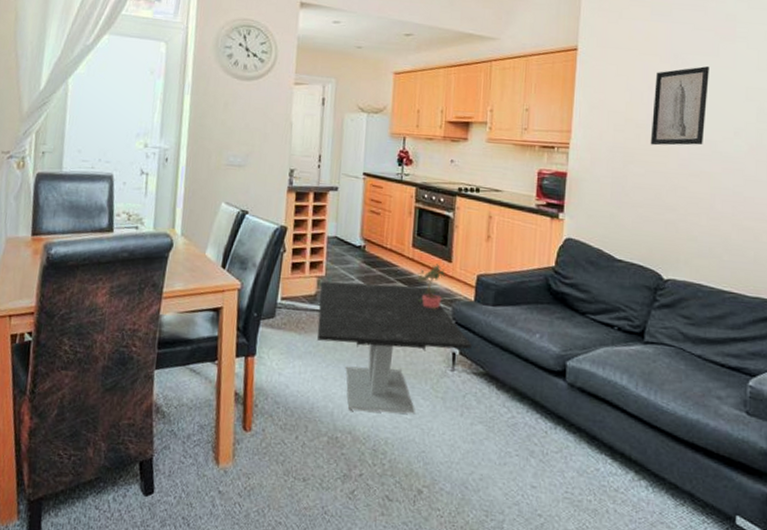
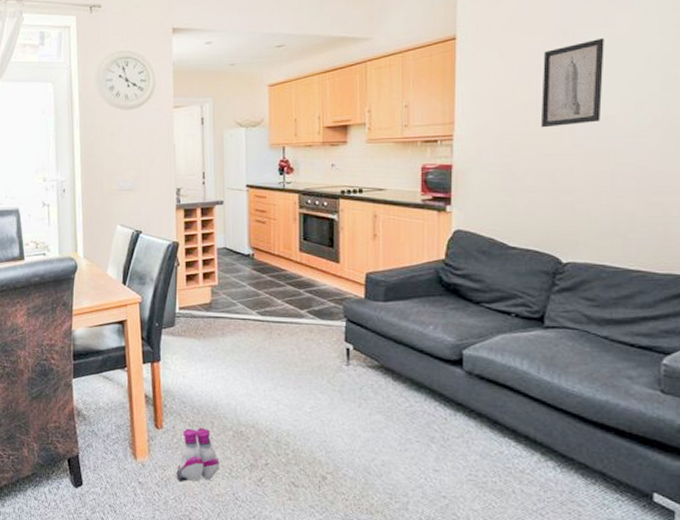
boots: none [261,431,311,494] -> present [176,427,220,483]
coffee table: present [317,281,472,415] -> none [214,288,365,408]
potted plant: present [417,264,446,310] -> none [307,265,335,310]

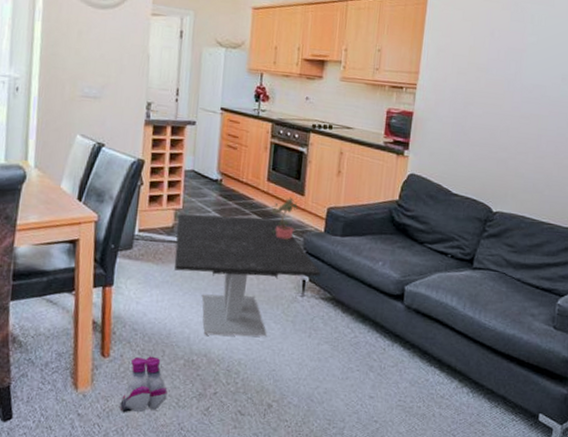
coffee table: none [214,288,365,408] -> present [174,213,321,337]
potted plant: none [307,265,335,310] -> present [271,197,299,241]
wall art: present [540,37,604,128] -> none [488,14,545,90]

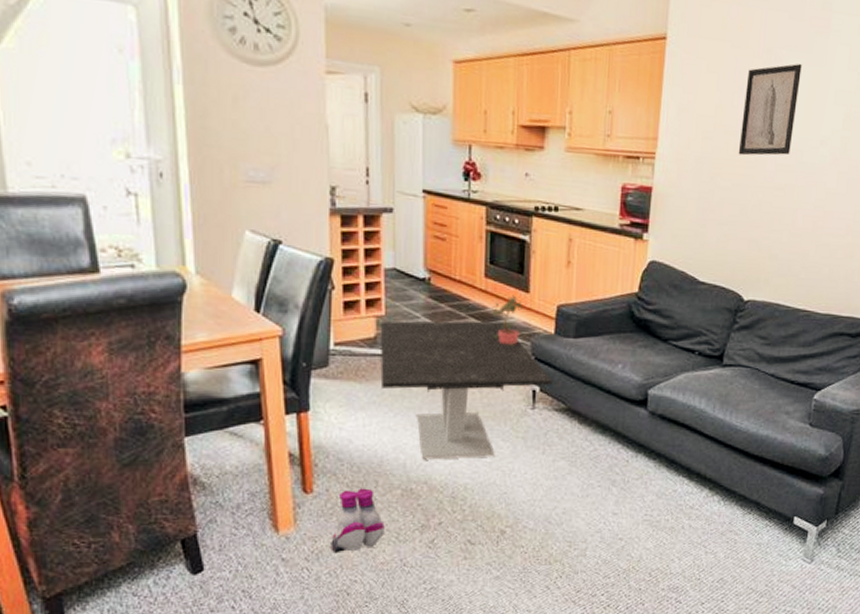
wall art: none [488,14,545,90] -> present [738,63,802,156]

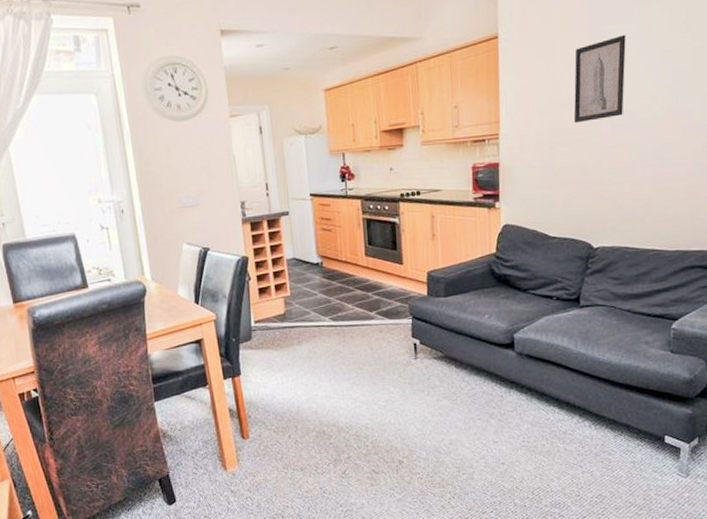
boots: present [331,488,385,554] -> none [266,432,306,485]
coffee table: present [380,321,553,460] -> none [287,290,430,407]
potted plant: present [492,295,524,347] -> none [374,268,400,310]

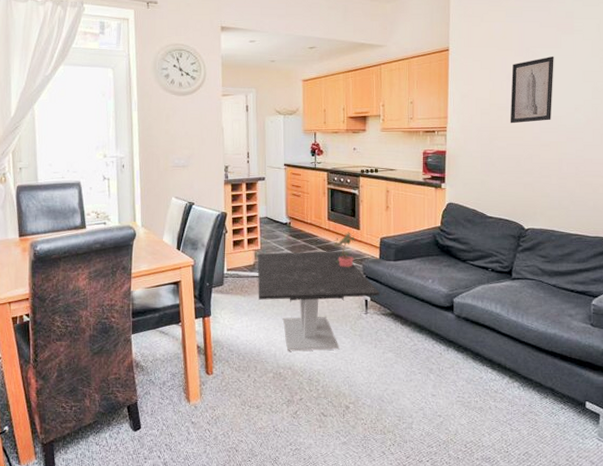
coffee table: none [287,290,430,407] -> present [257,251,380,351]
potted plant: none [374,268,400,310] -> present [334,232,356,268]

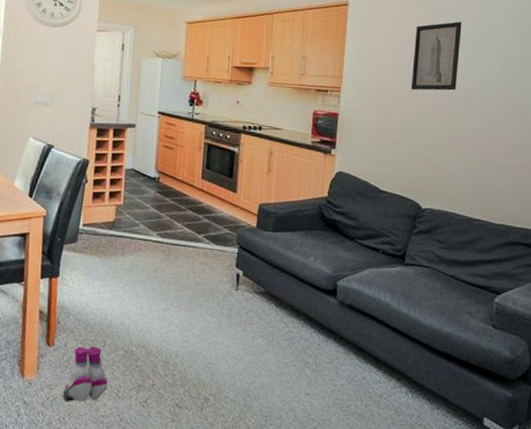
boots: none [225,372,262,420] -> present [63,346,108,403]
coffee table: present [257,251,380,351] -> none [115,209,254,330]
potted plant: present [334,232,356,268] -> none [205,194,232,236]

